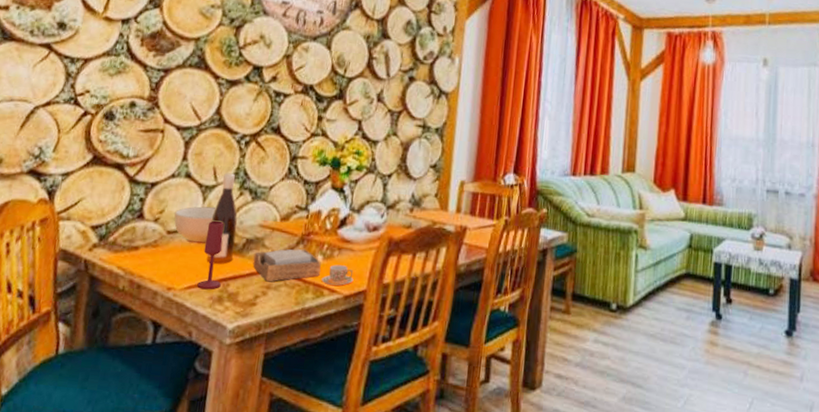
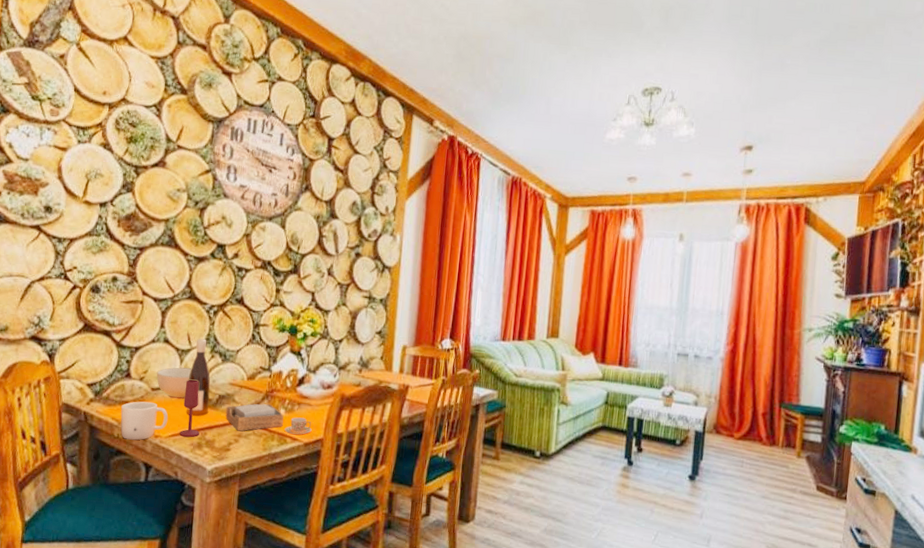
mug: none [127,246,185,294] -> present [120,401,169,440]

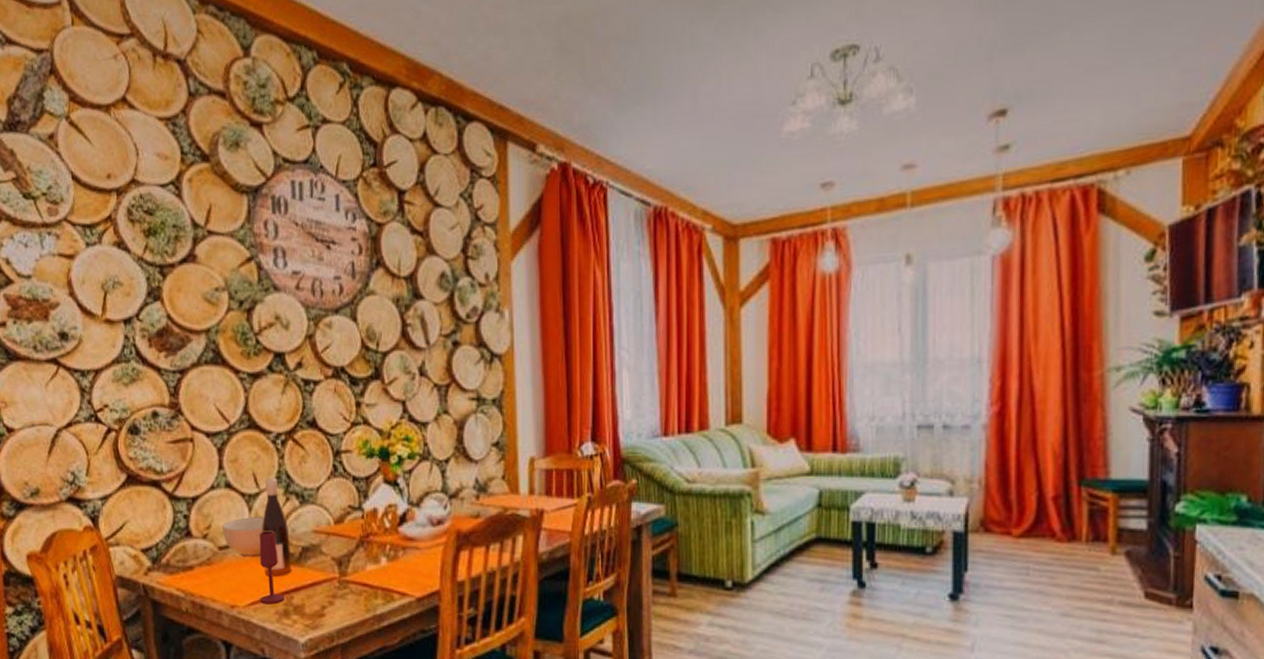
mug: present [120,401,169,440] -> none [186,564,244,614]
napkin holder: present [225,403,284,432] -> none [313,552,387,591]
teacup: present [284,417,312,436] -> none [389,566,425,589]

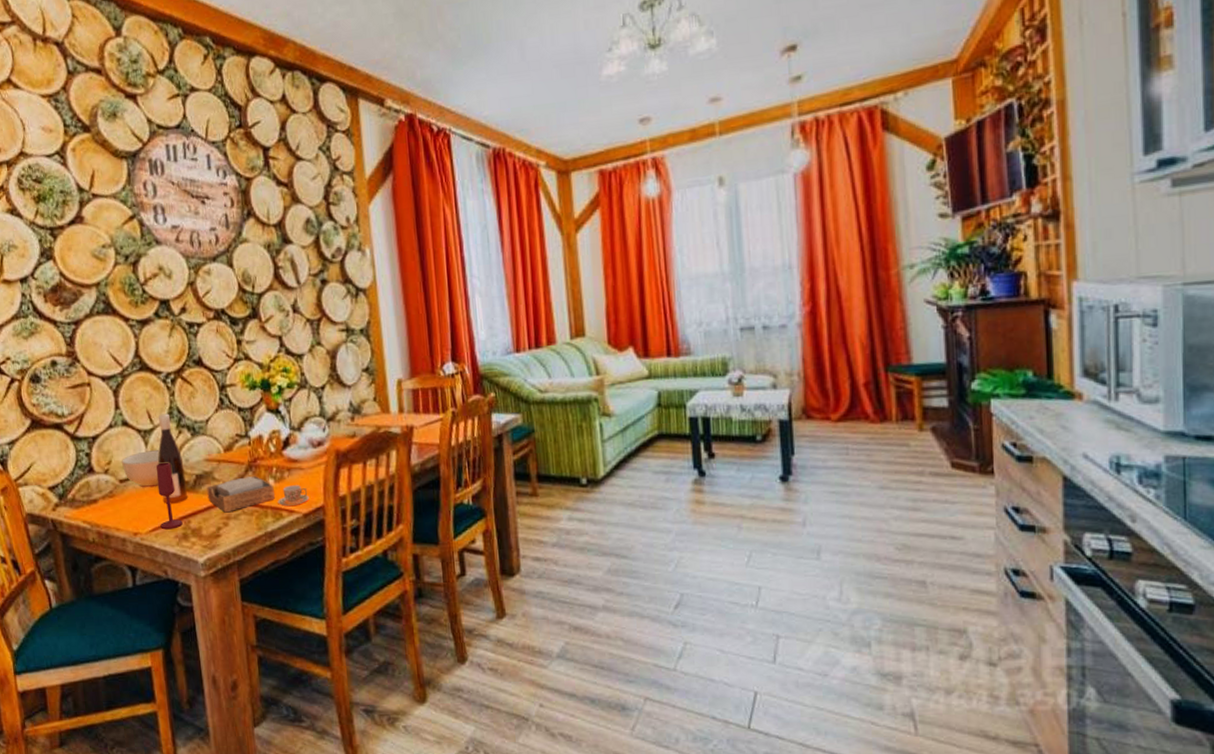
napkin holder: none [313,552,387,591] -> present [207,475,275,513]
teacup: none [389,566,425,589] -> present [277,485,310,507]

